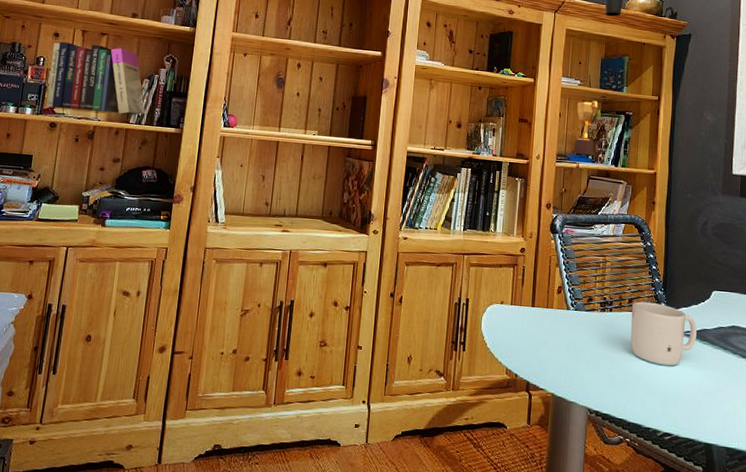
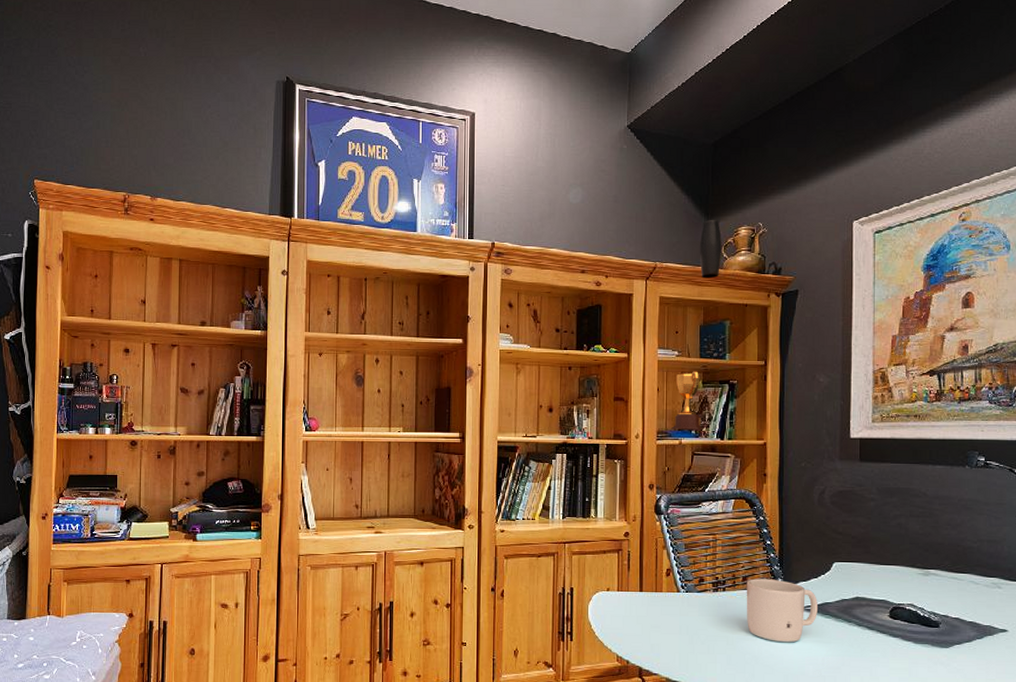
books: present [46,41,145,116] -> none [124,357,224,427]

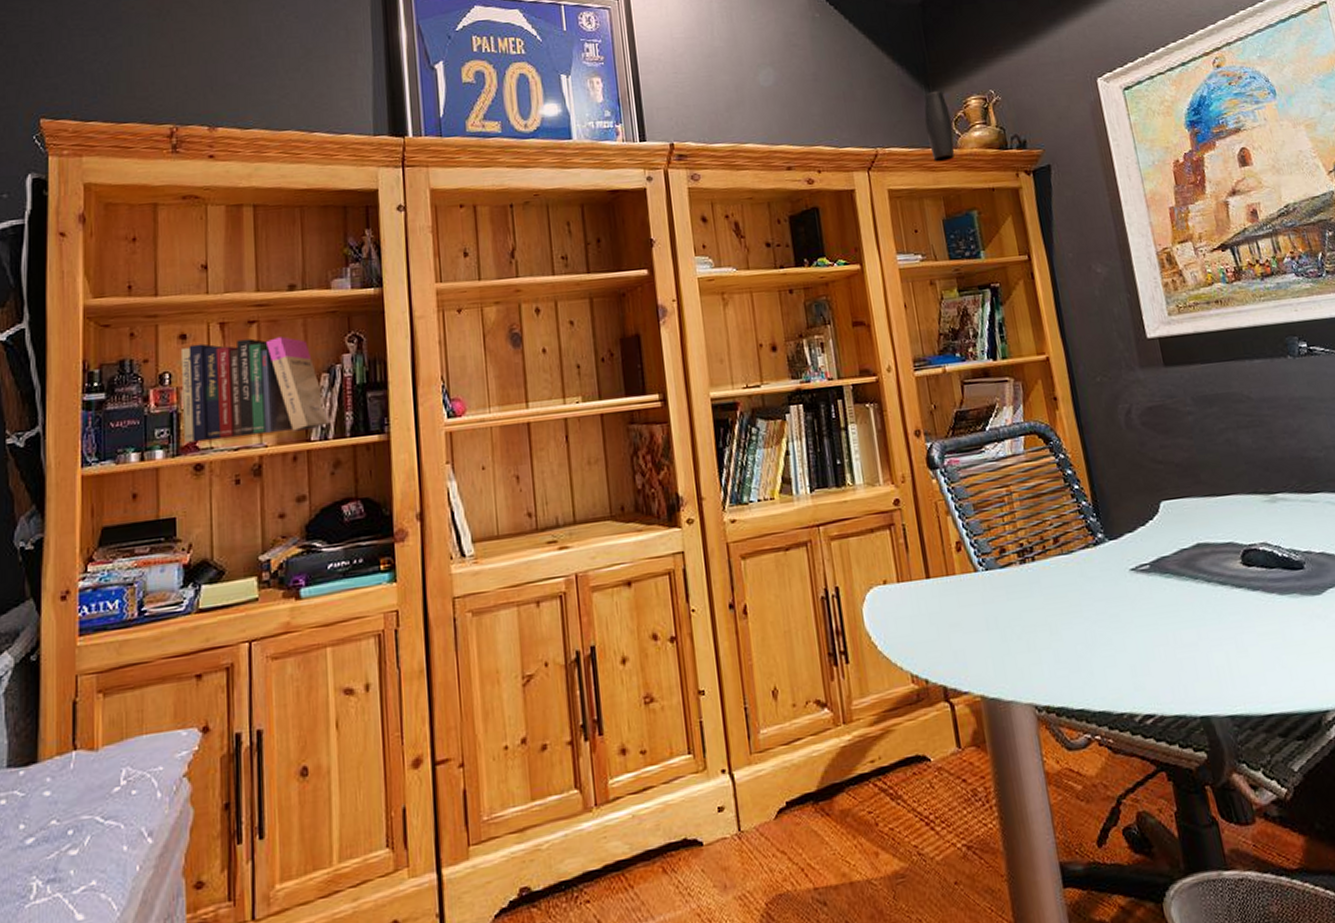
books: none [124,357,224,427] -> present [180,336,330,444]
award: present [671,371,703,430] -> none [925,277,970,355]
mug: present [746,578,818,643] -> none [1058,535,1155,621]

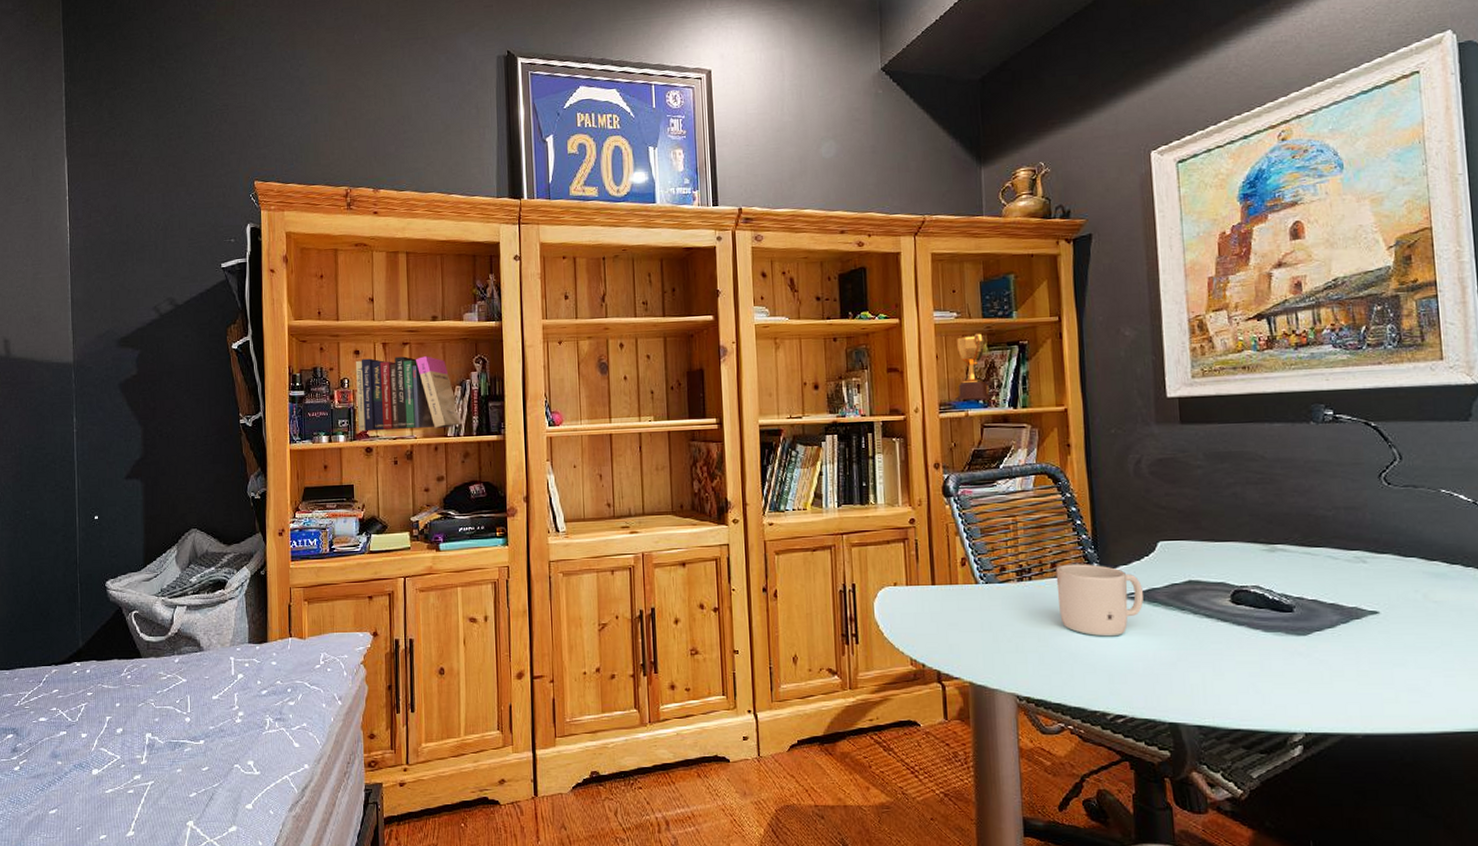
vase: present [924,90,955,162] -> none [972,162,1000,229]
award: none [925,277,970,355] -> present [955,333,992,400]
mug: none [1058,535,1155,621] -> present [1055,564,1144,637]

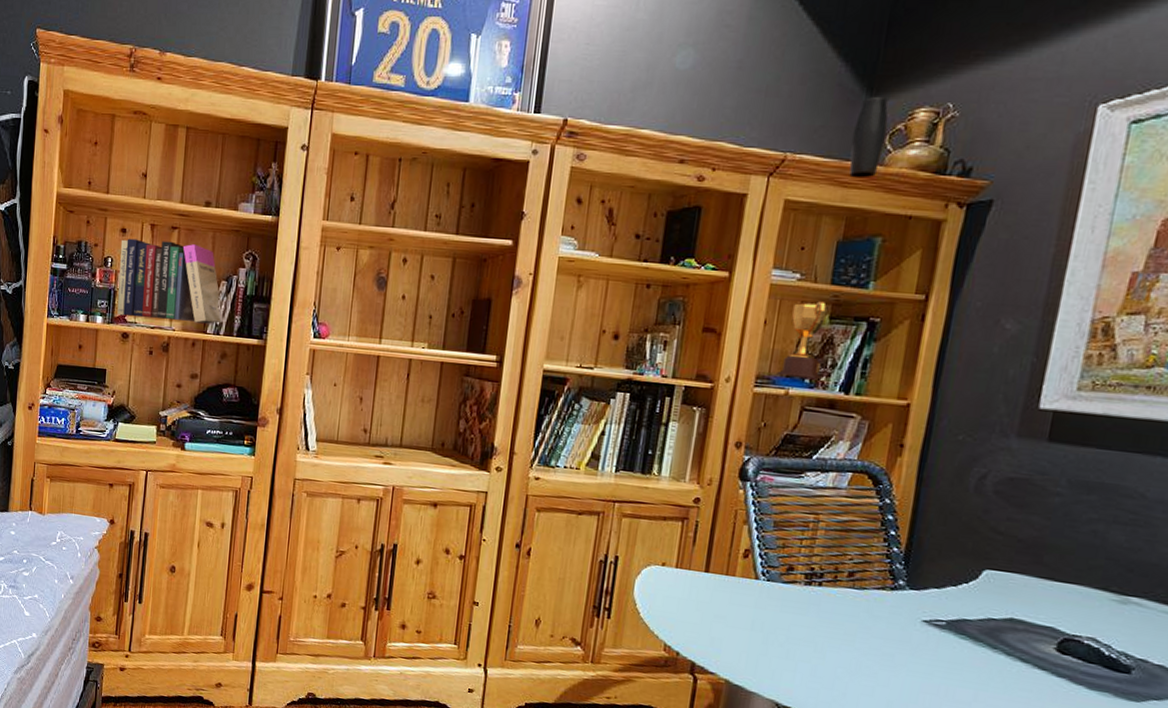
vase: none [972,162,1000,229] -> present [849,96,889,179]
mug: present [1055,564,1144,637] -> none [845,575,952,663]

